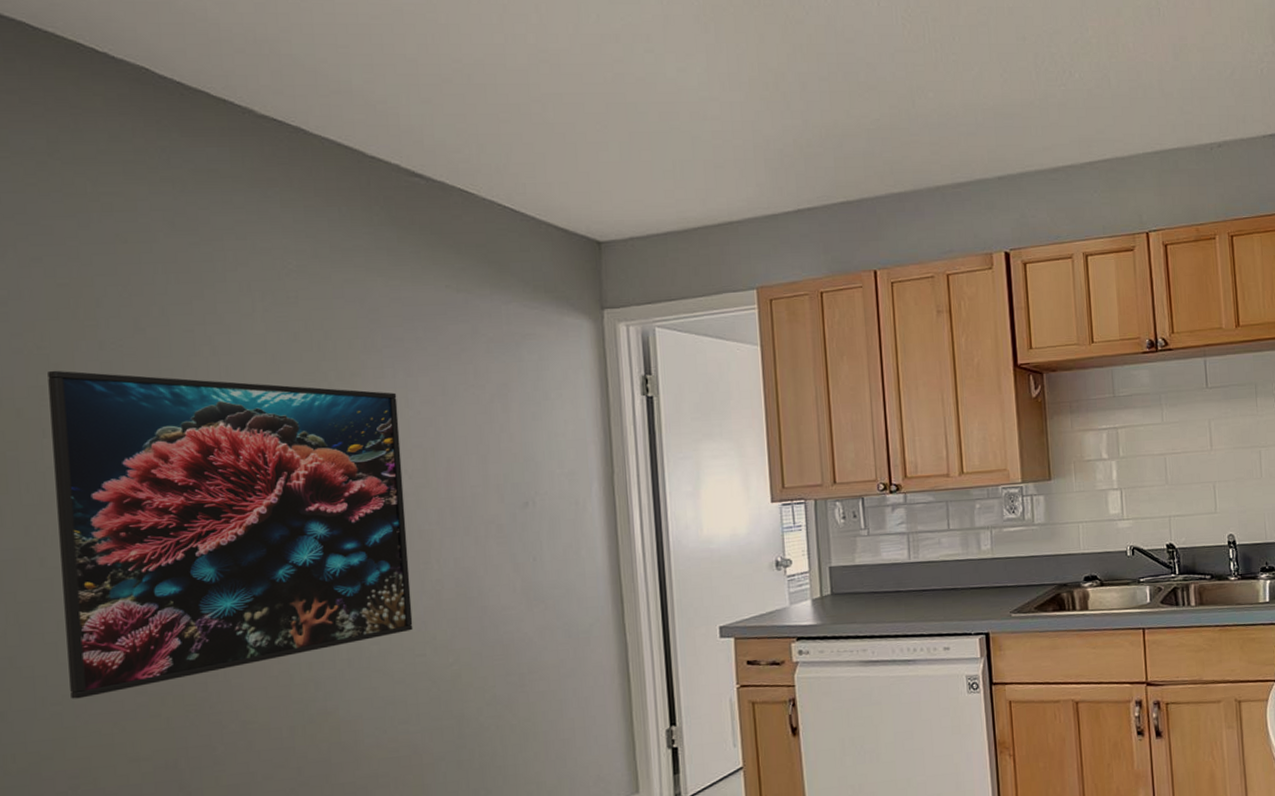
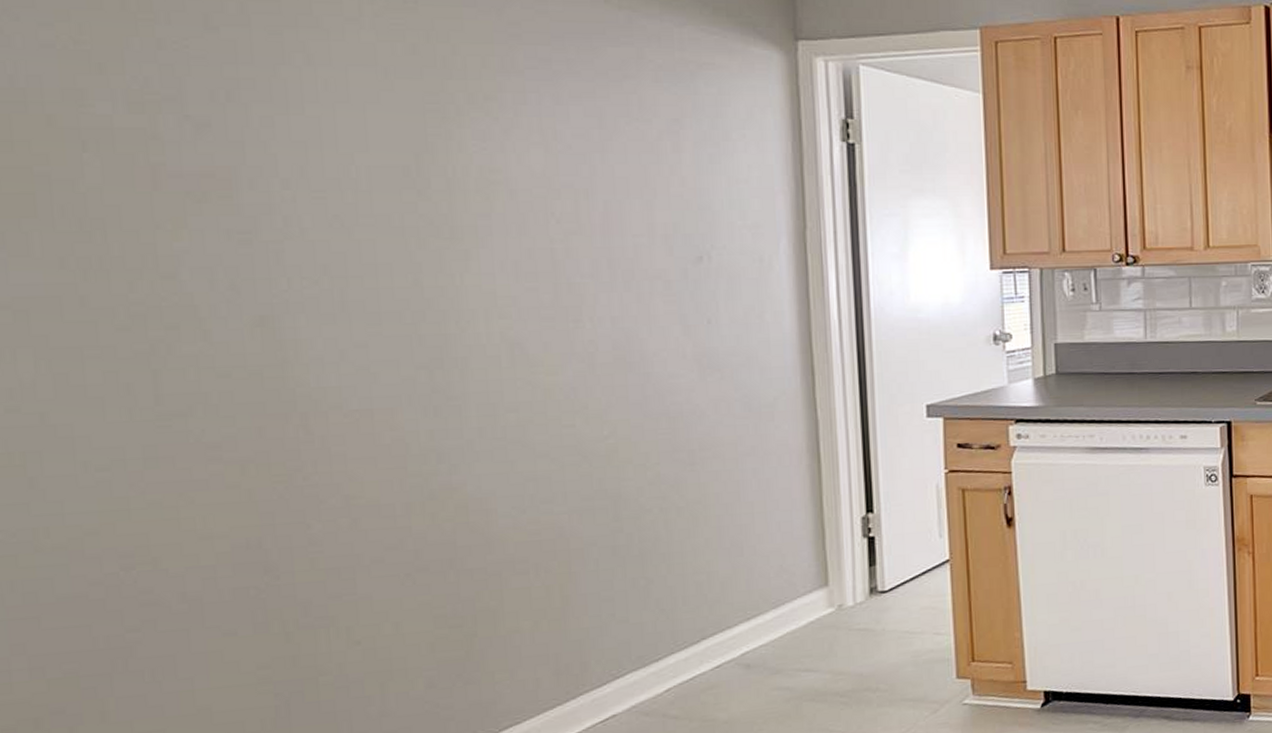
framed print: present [47,370,413,699] -> none [88,70,560,465]

